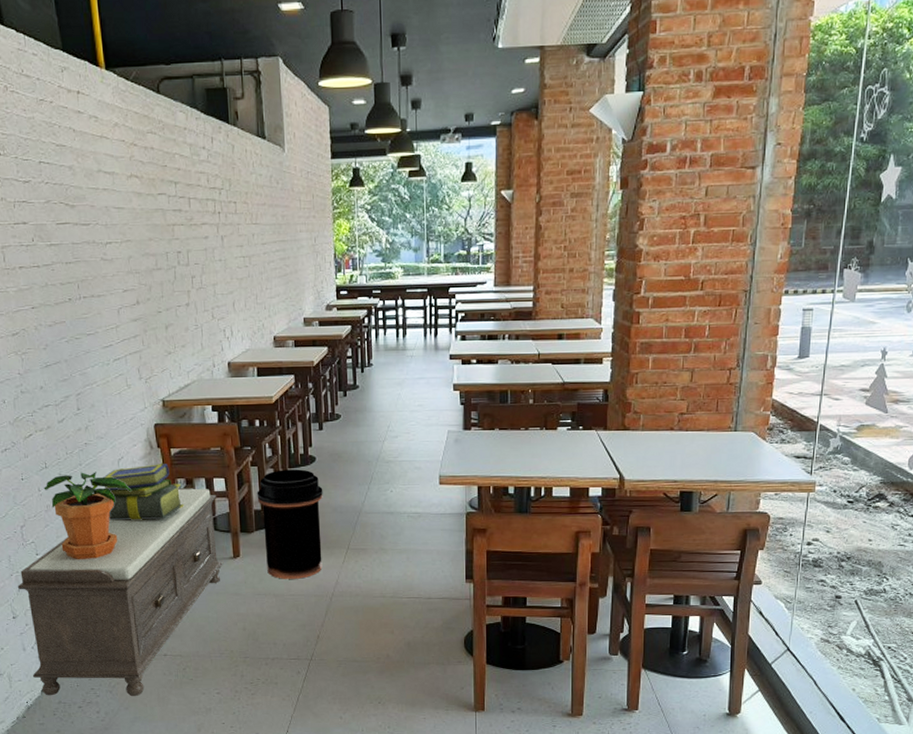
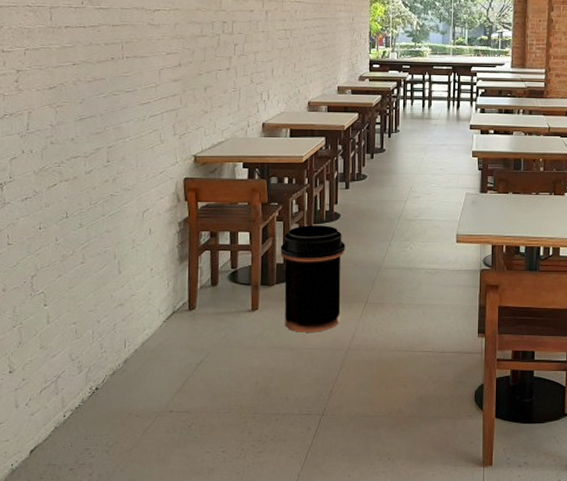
bench: present [17,487,223,697] -> none [18,240,240,457]
potted plant: present [43,472,133,560] -> none [61,223,155,312]
stack of books: present [103,464,184,520] -> none [125,217,206,272]

